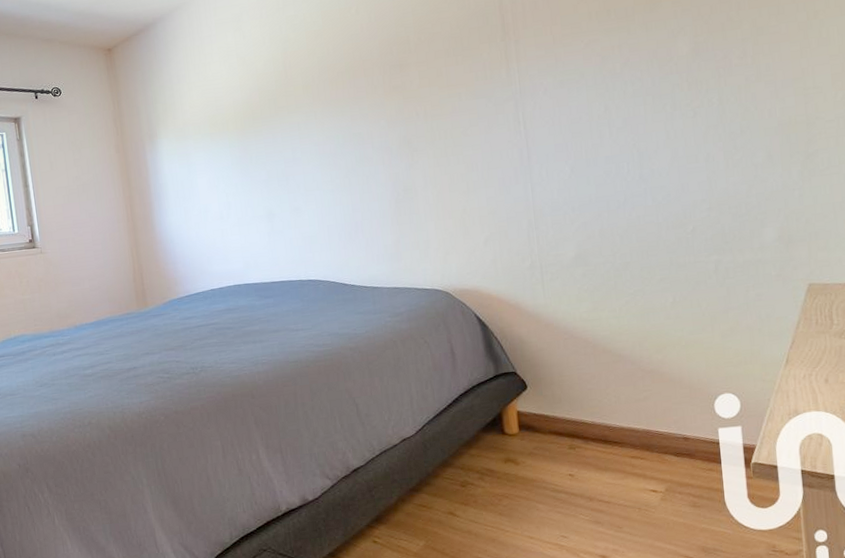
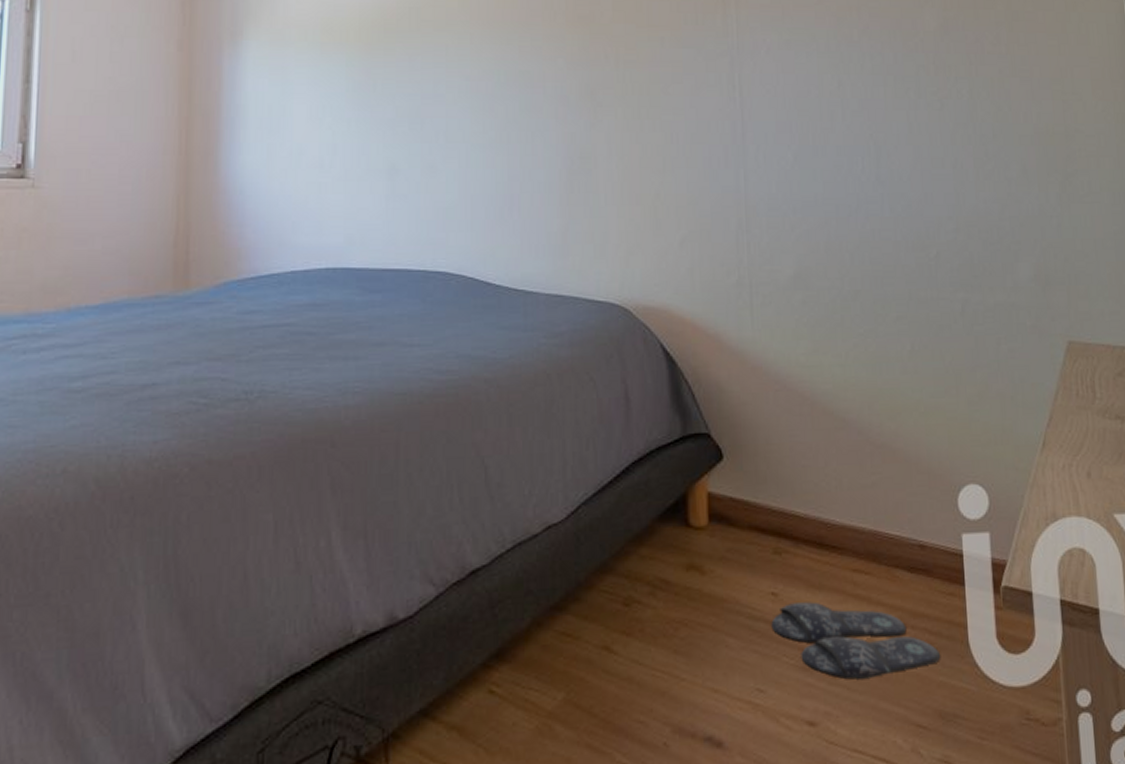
slippers: none [570,479,703,528] -> present [771,602,941,680]

